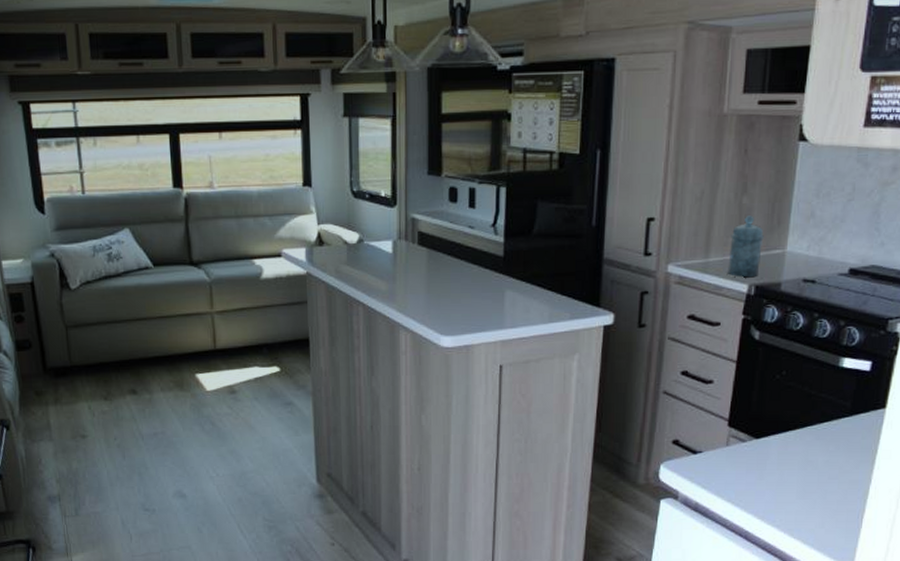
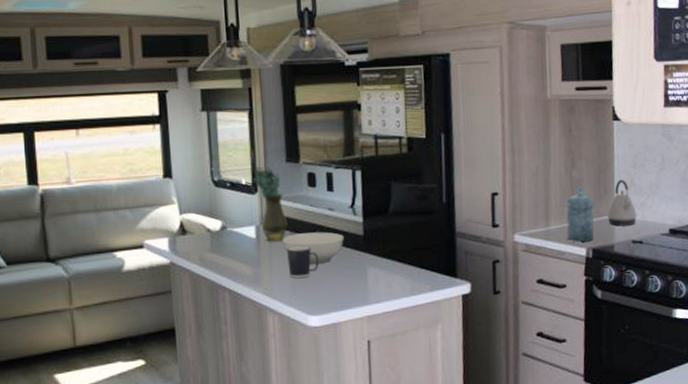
vase: none [393,176,426,258] -> present [253,165,288,242]
bowl: none [419,250,483,283] -> present [282,232,344,264]
mug: none [423,264,456,296] -> present [287,245,319,278]
kettle: none [777,209,813,262] -> present [607,179,637,226]

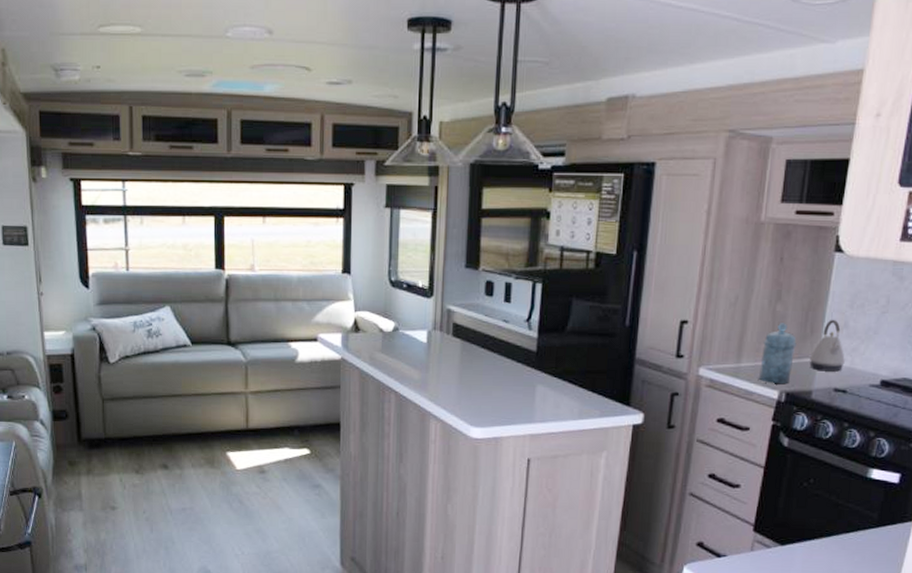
vase: present [253,165,288,242] -> none [431,268,460,349]
bowl: present [282,232,344,264] -> none [453,343,516,376]
mug: present [287,245,319,278] -> none [456,355,488,388]

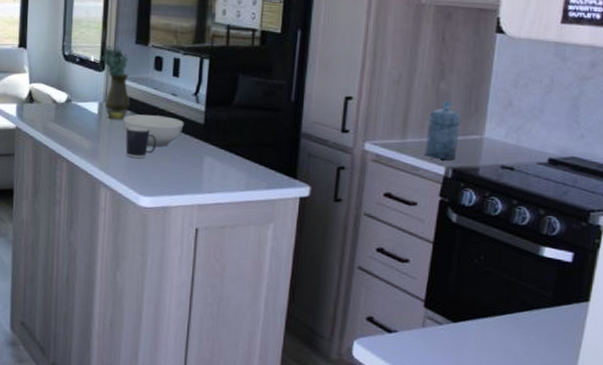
vase: none [431,268,460,349] -> present [102,43,130,120]
bowl: none [453,343,516,376] -> present [123,114,184,147]
mug: none [456,355,488,388] -> present [125,126,157,158]
kettle: present [809,319,845,372] -> none [474,97,511,149]

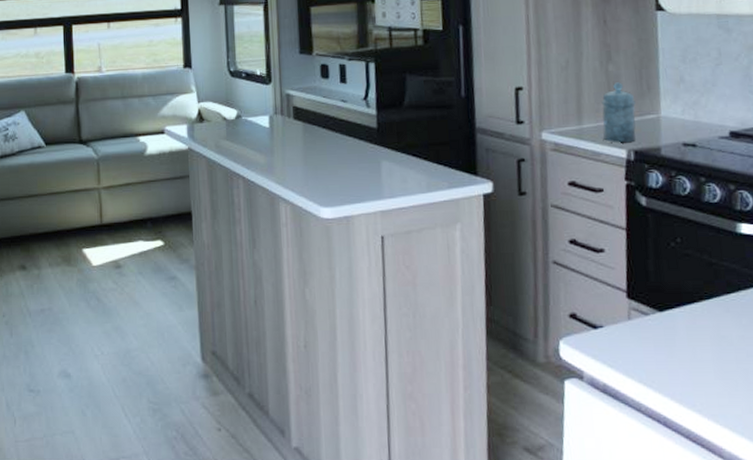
vase: present [102,43,130,120] -> none [268,56,301,132]
bowl: present [123,114,184,147] -> none [295,123,357,155]
mug: present [125,126,157,158] -> none [299,136,332,169]

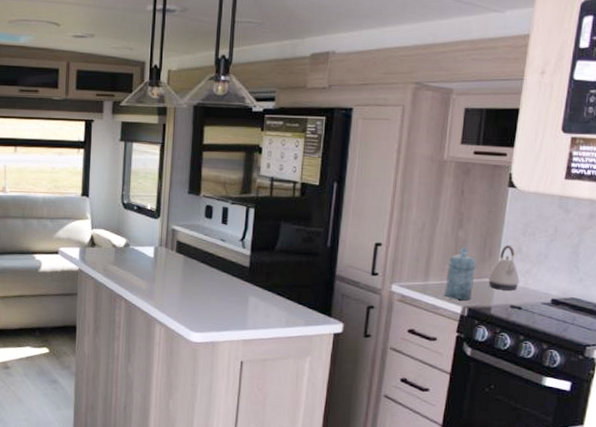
kettle: none [651,74,688,127] -> present [488,244,520,291]

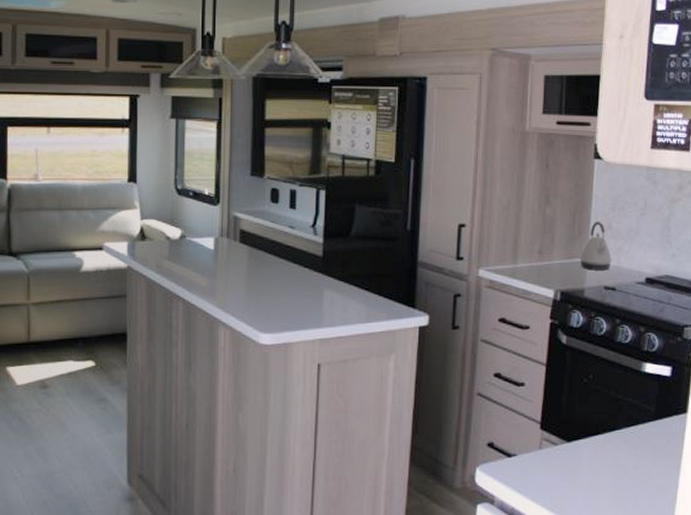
canister: present [444,247,477,301] -> none [535,225,567,284]

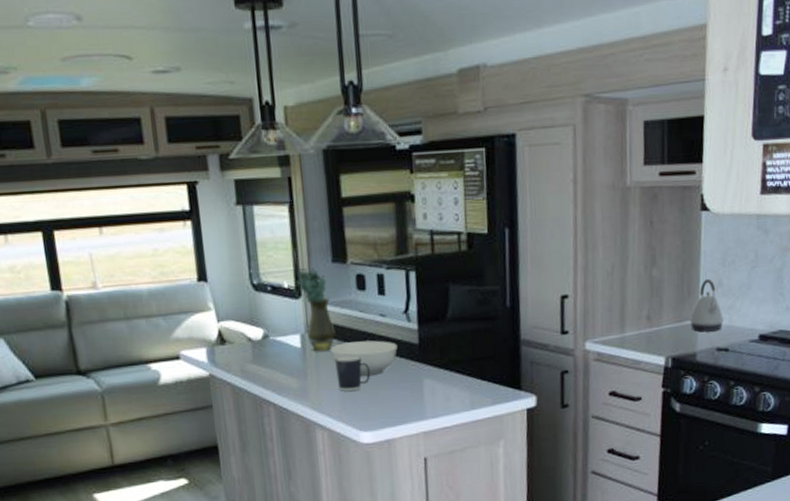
vase: none [217,176,247,255] -> present [296,266,336,352]
bowl: none [240,249,302,281] -> present [330,340,398,376]
mug: none [244,262,276,294] -> present [335,355,371,391]

